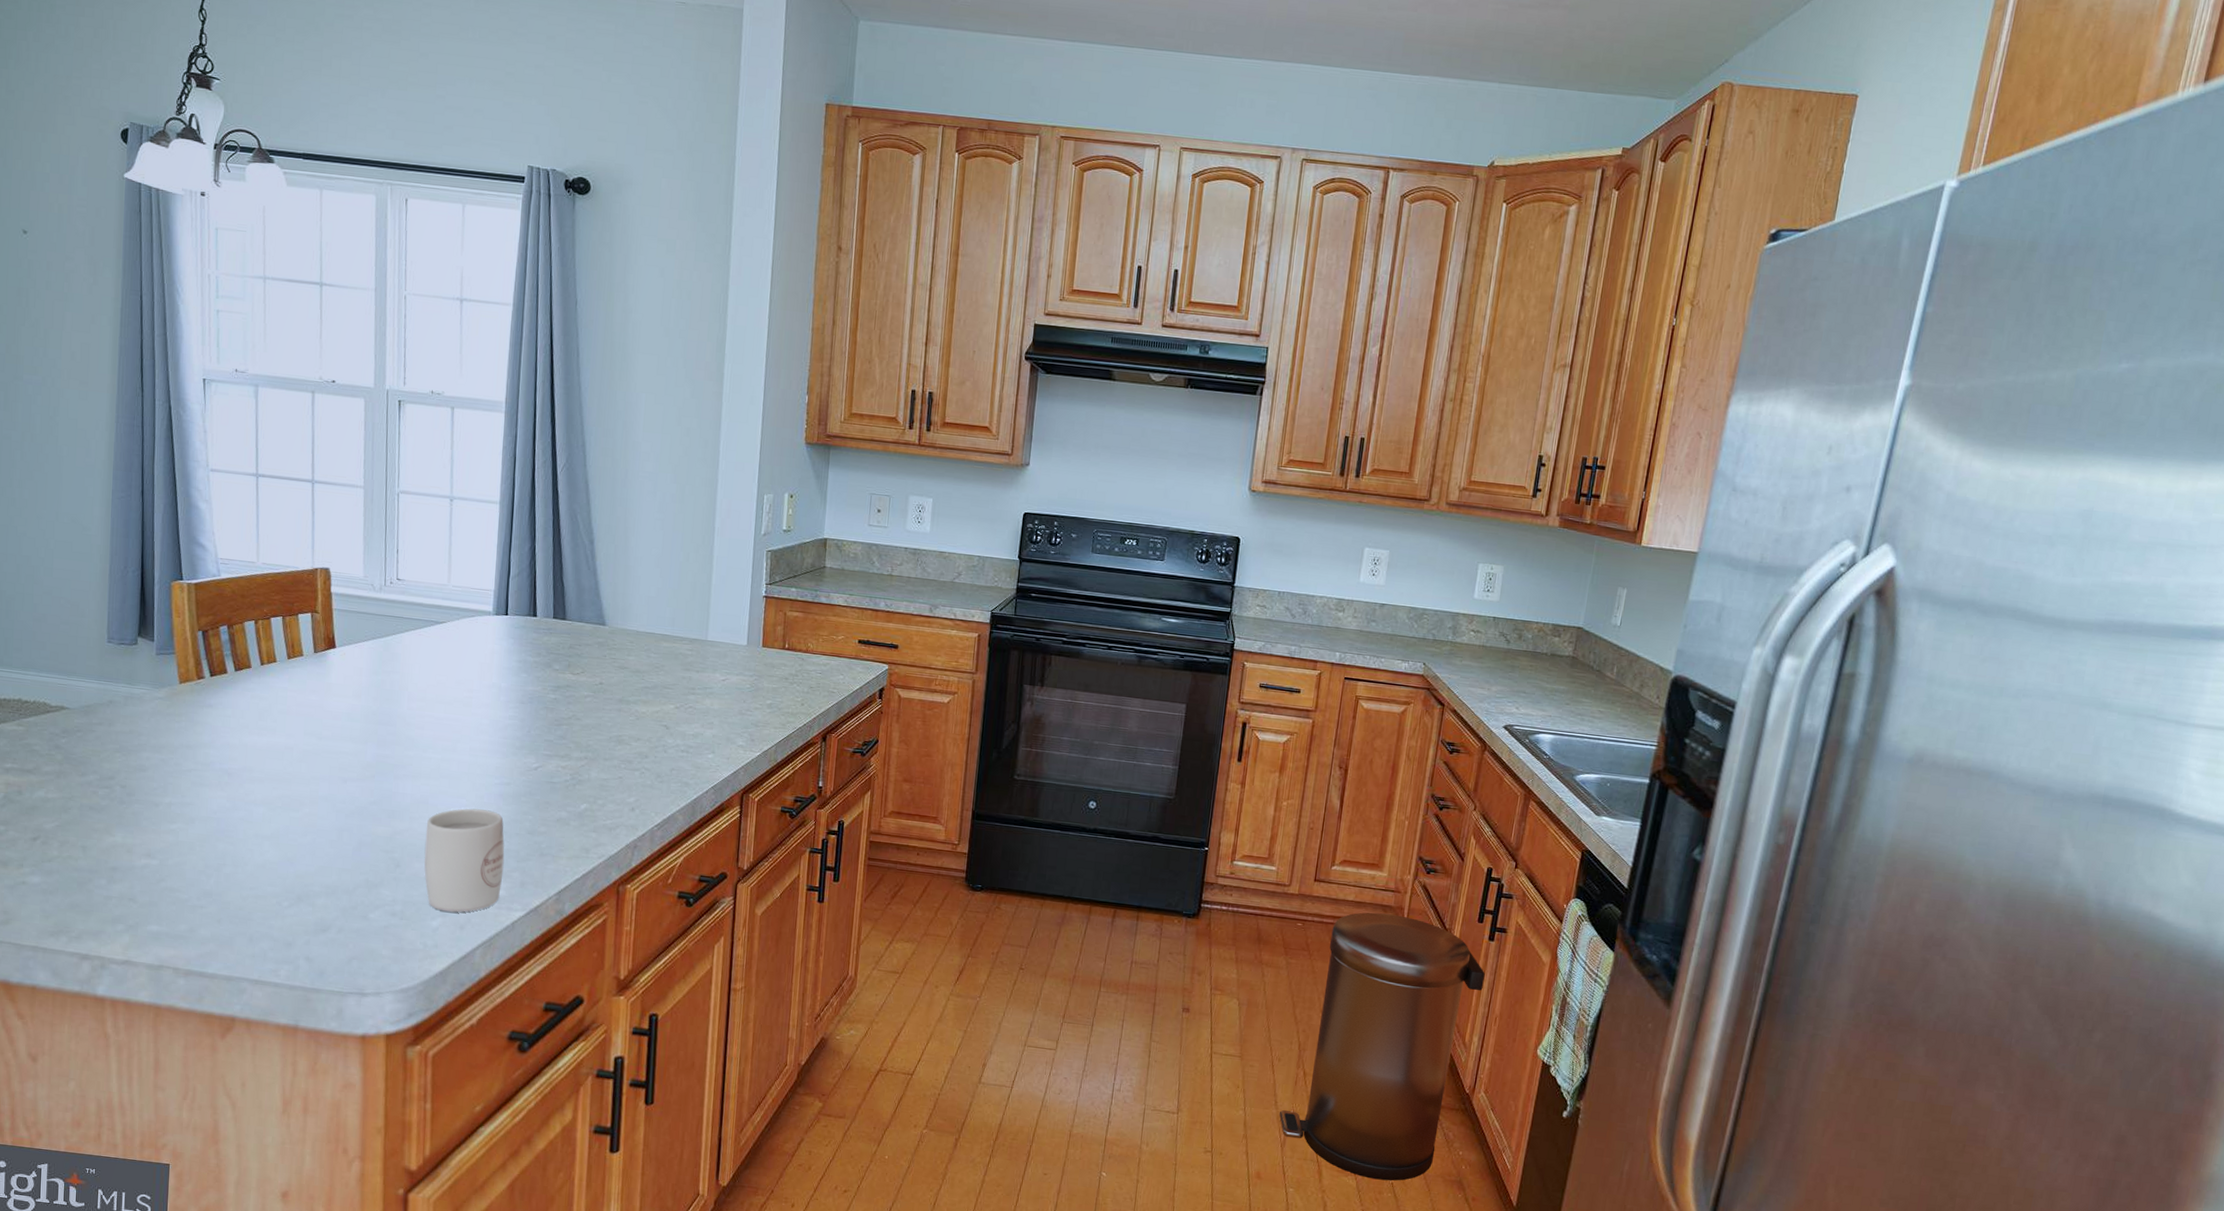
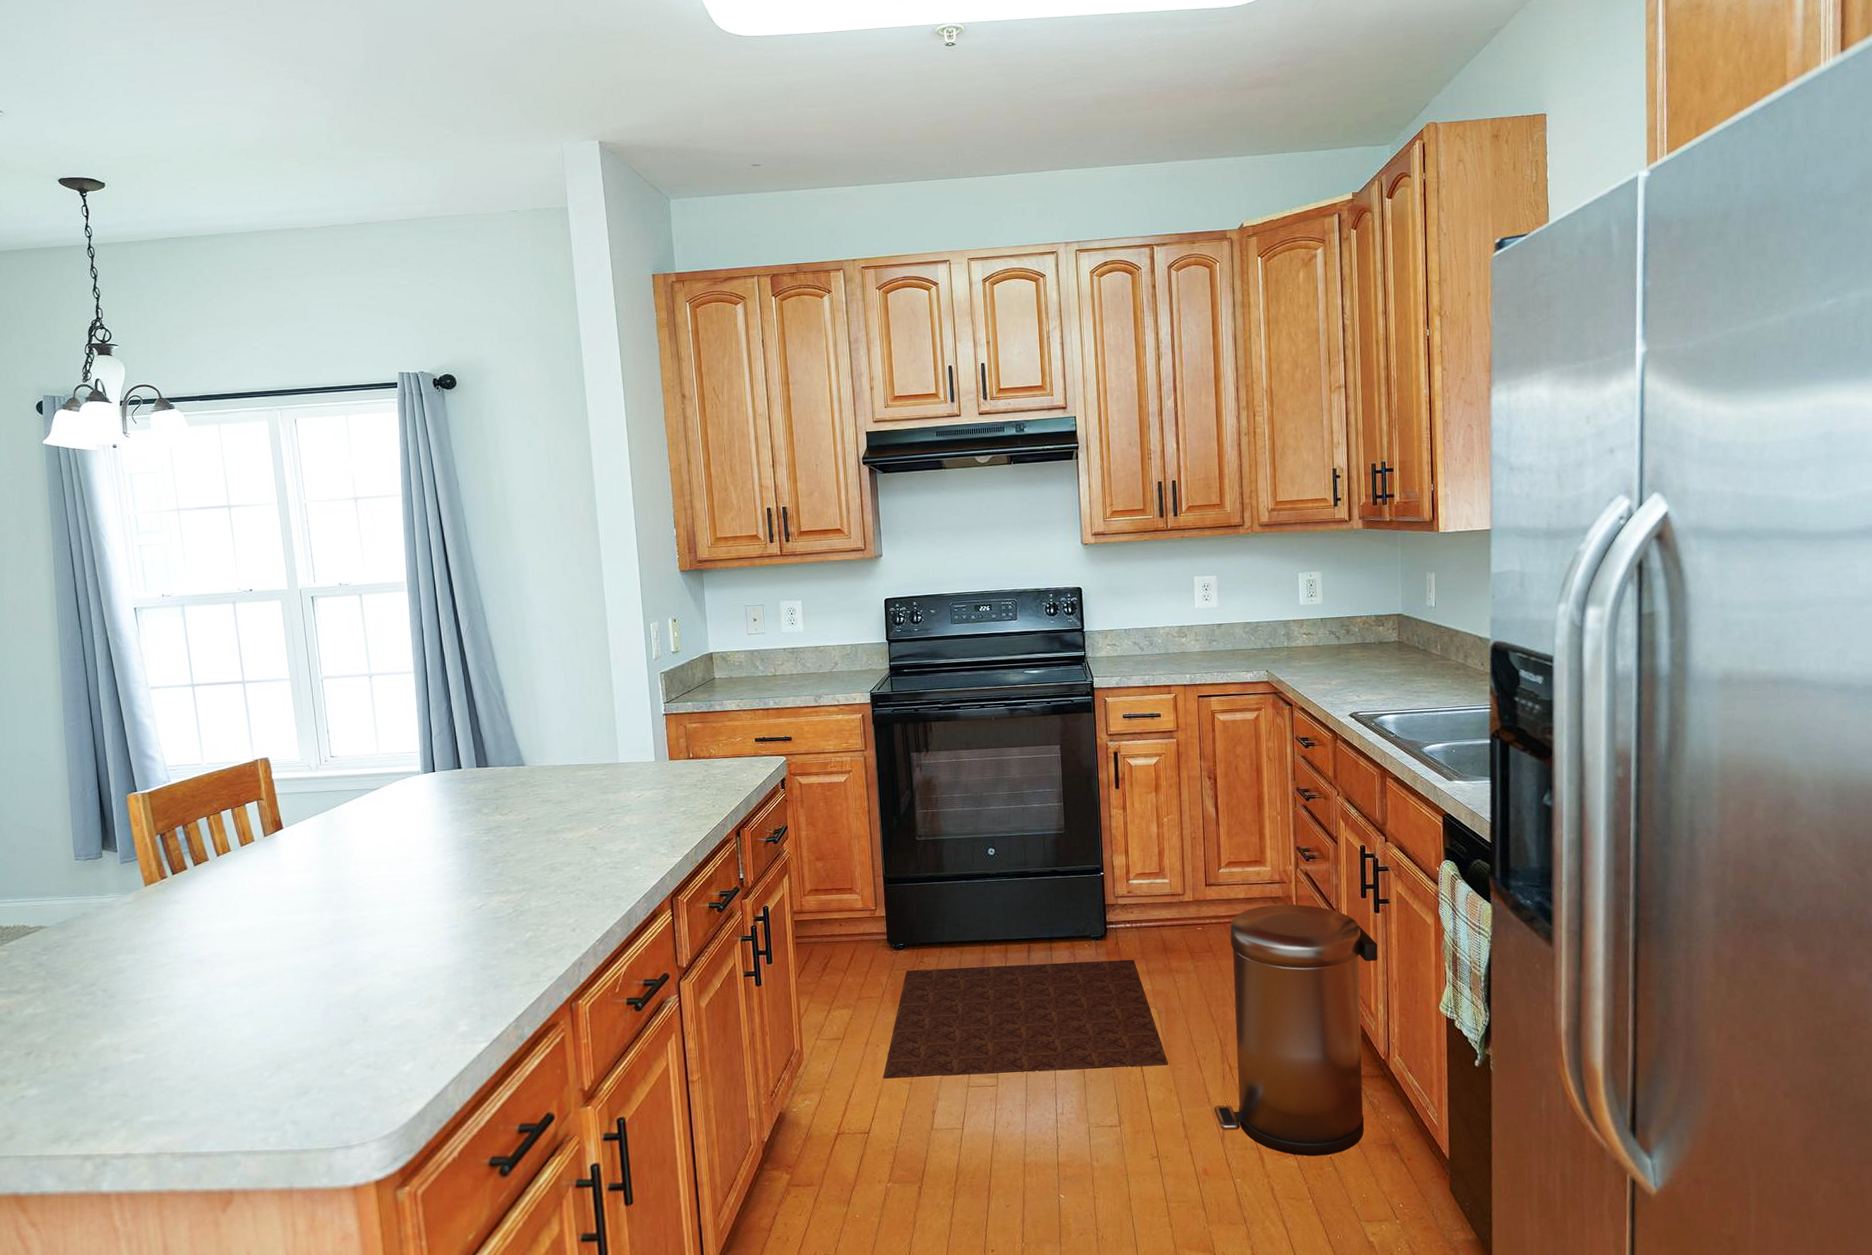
mug: present [424,808,505,913] -> none [387,953,464,1055]
doormat: none [937,914,1240,1060] -> present [883,959,1168,1078]

